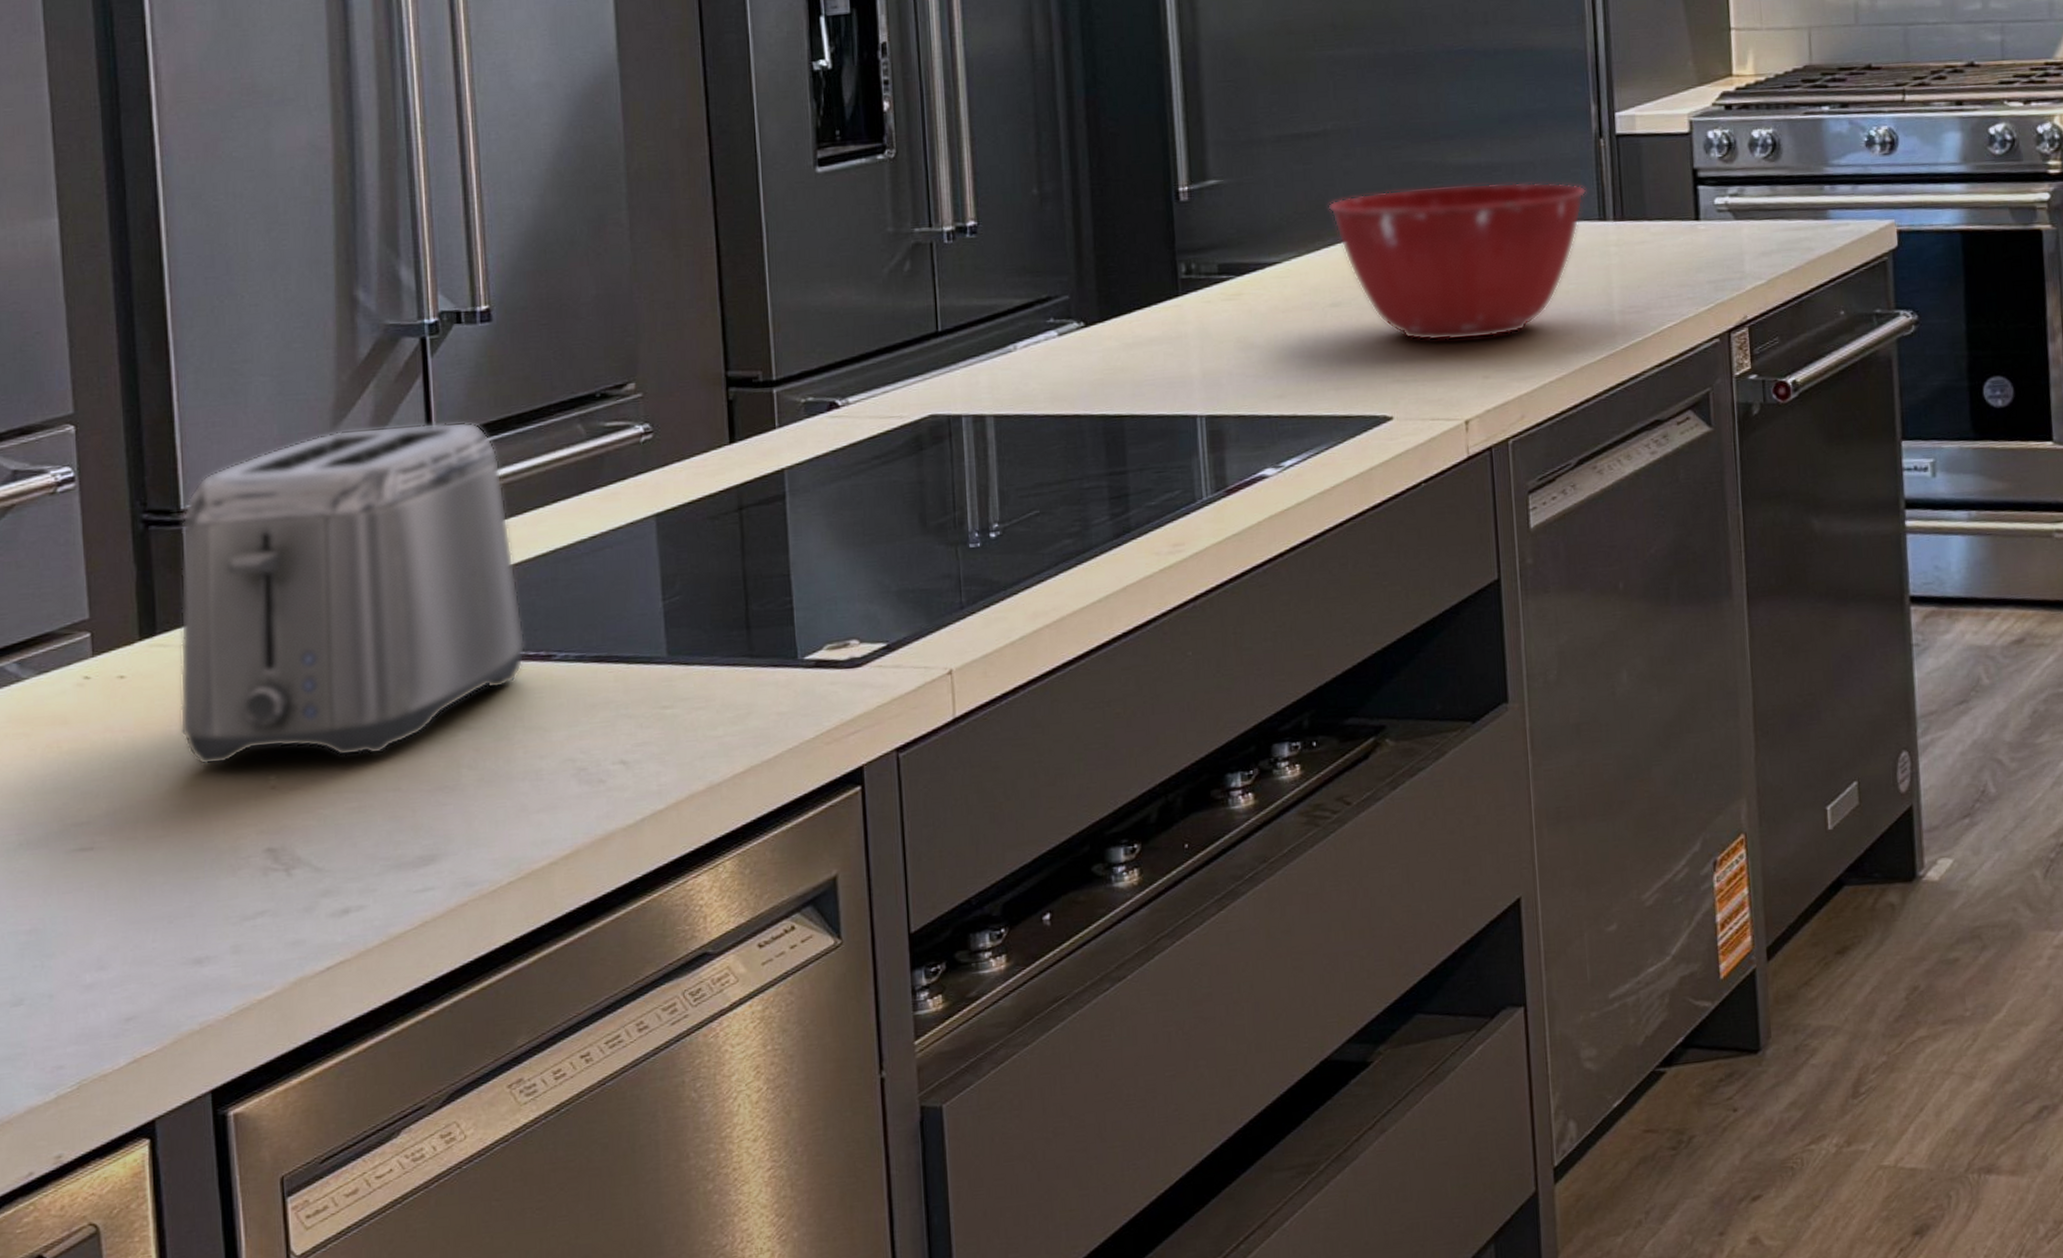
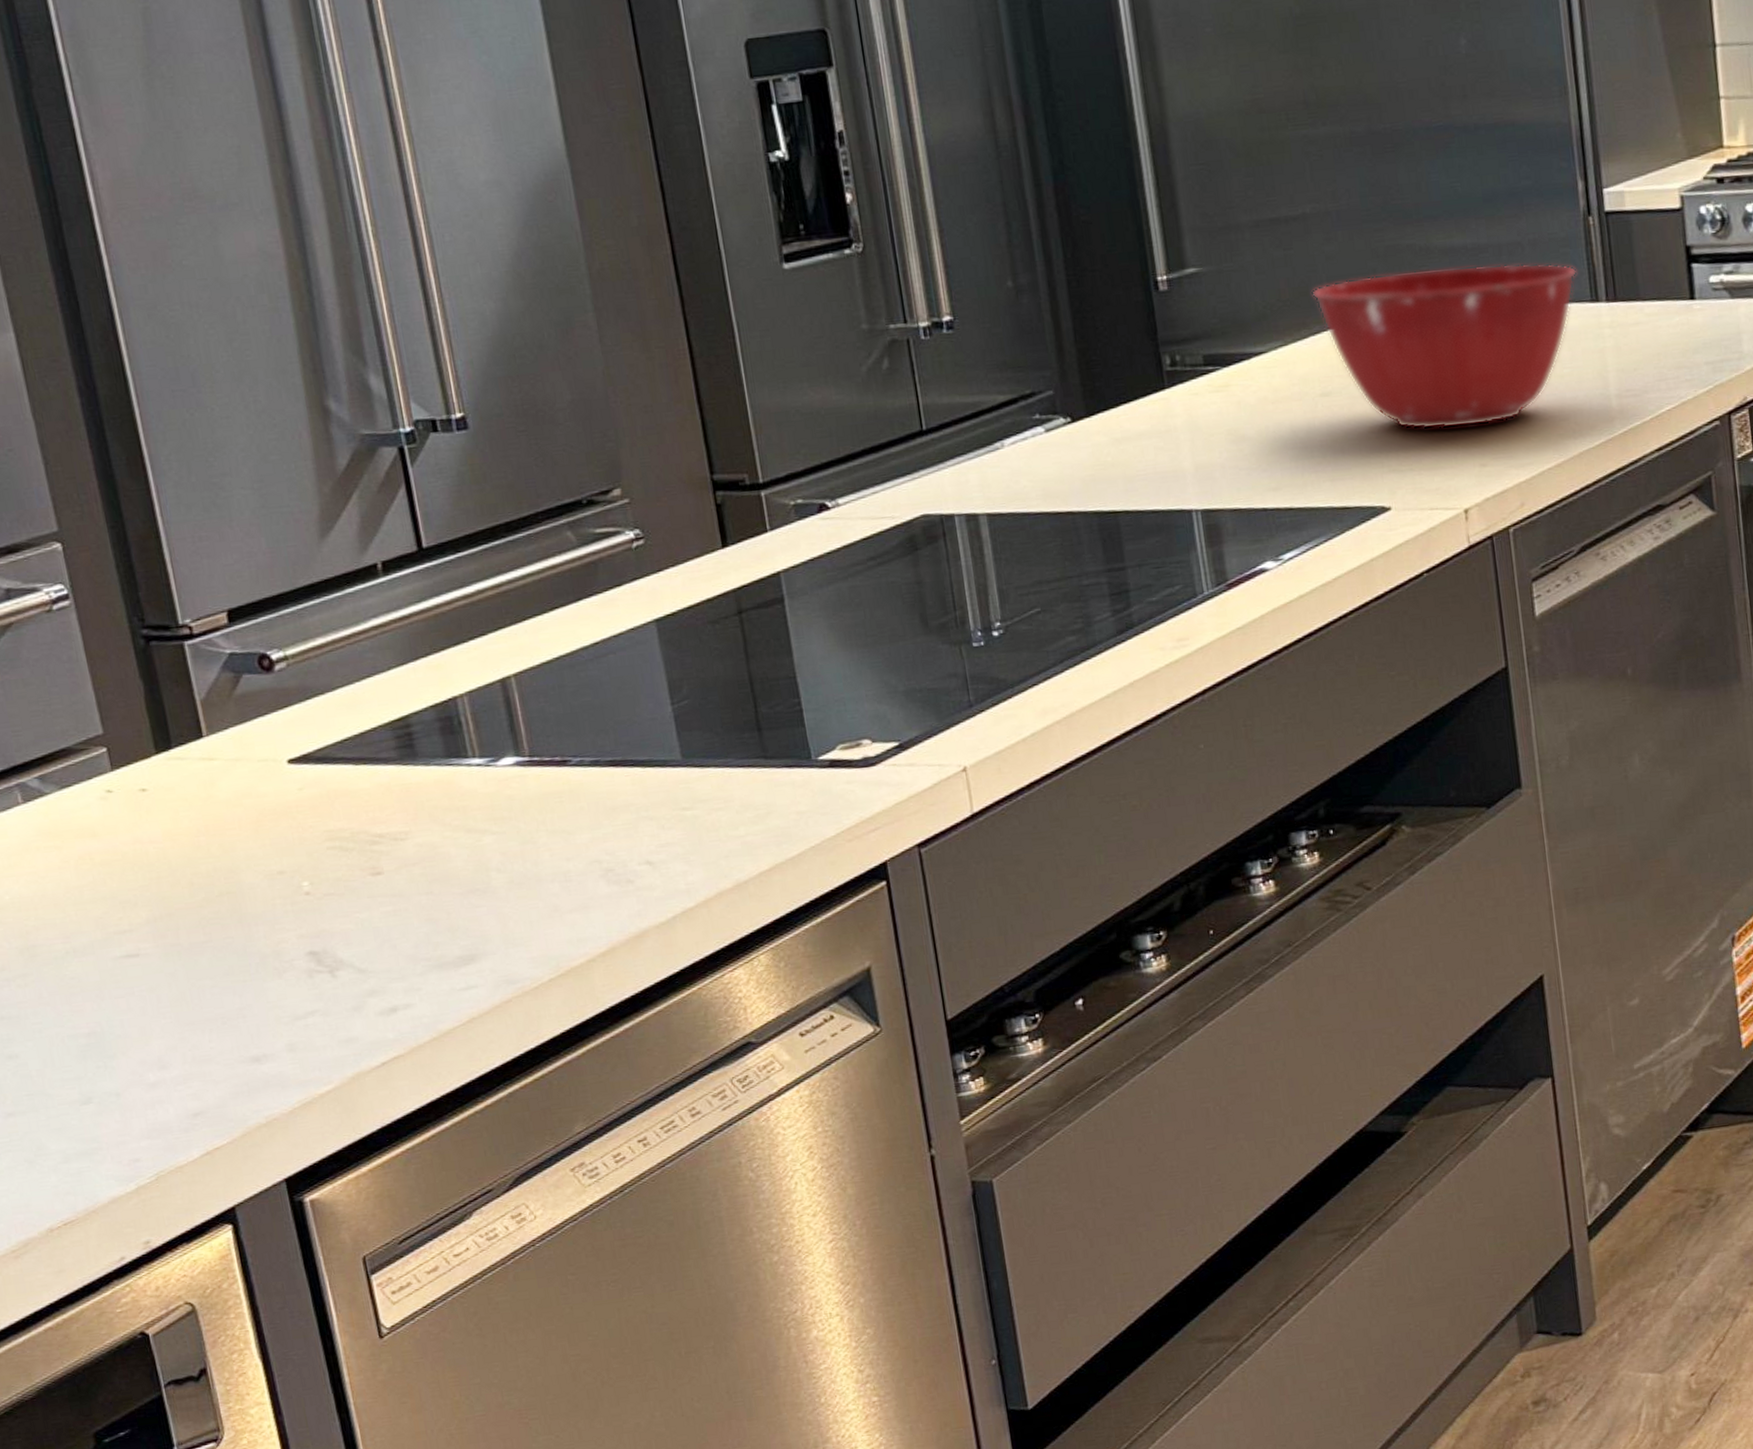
toaster: present [180,422,526,766] -> none [181,531,541,874]

